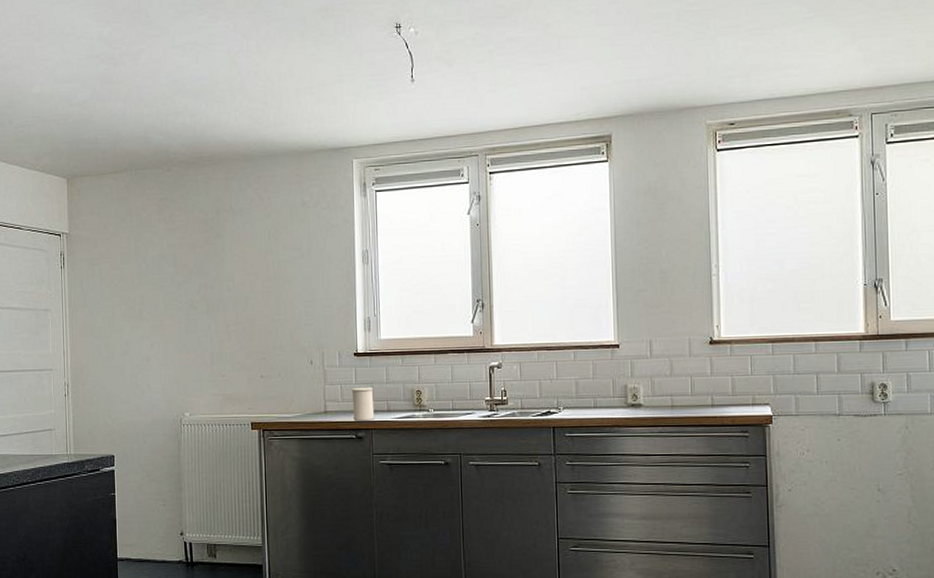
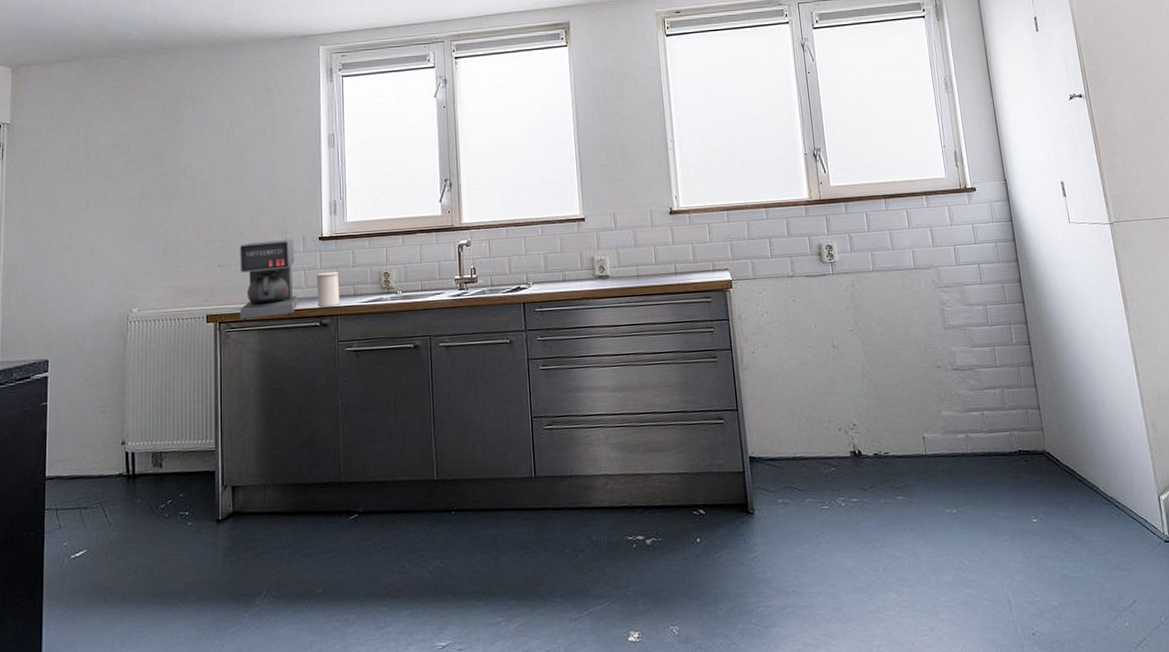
coffee maker: none [279,354,335,430] -> present [239,239,298,322]

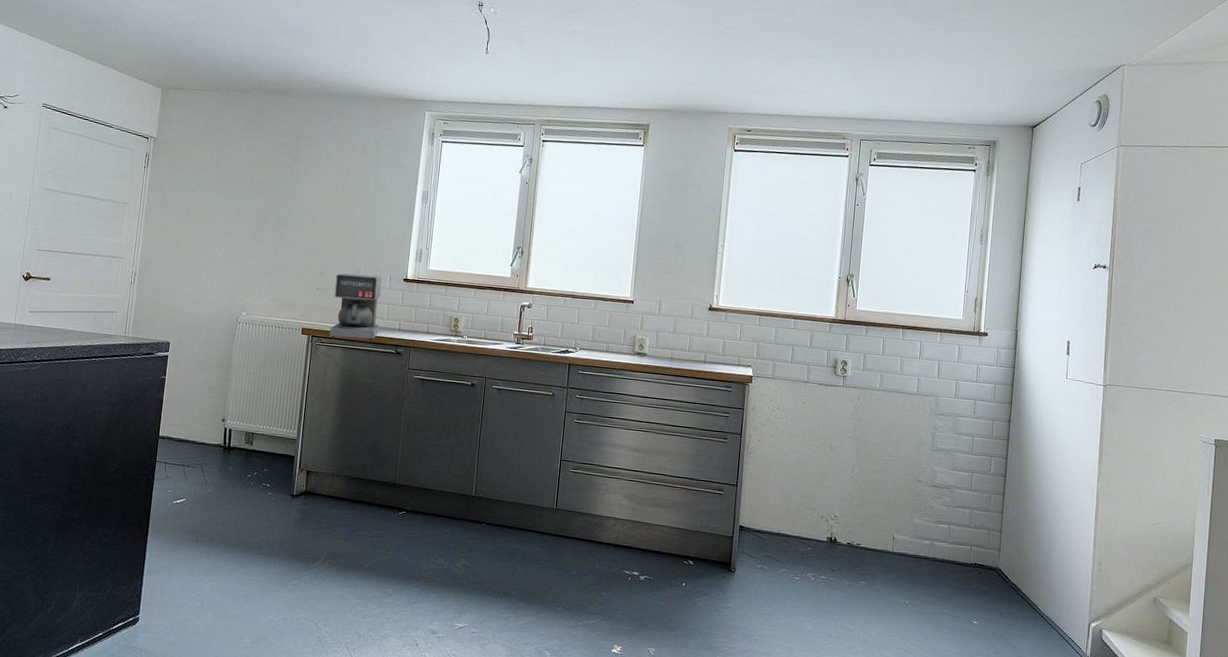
canister: present [316,271,340,308] -> none [395,309,417,340]

